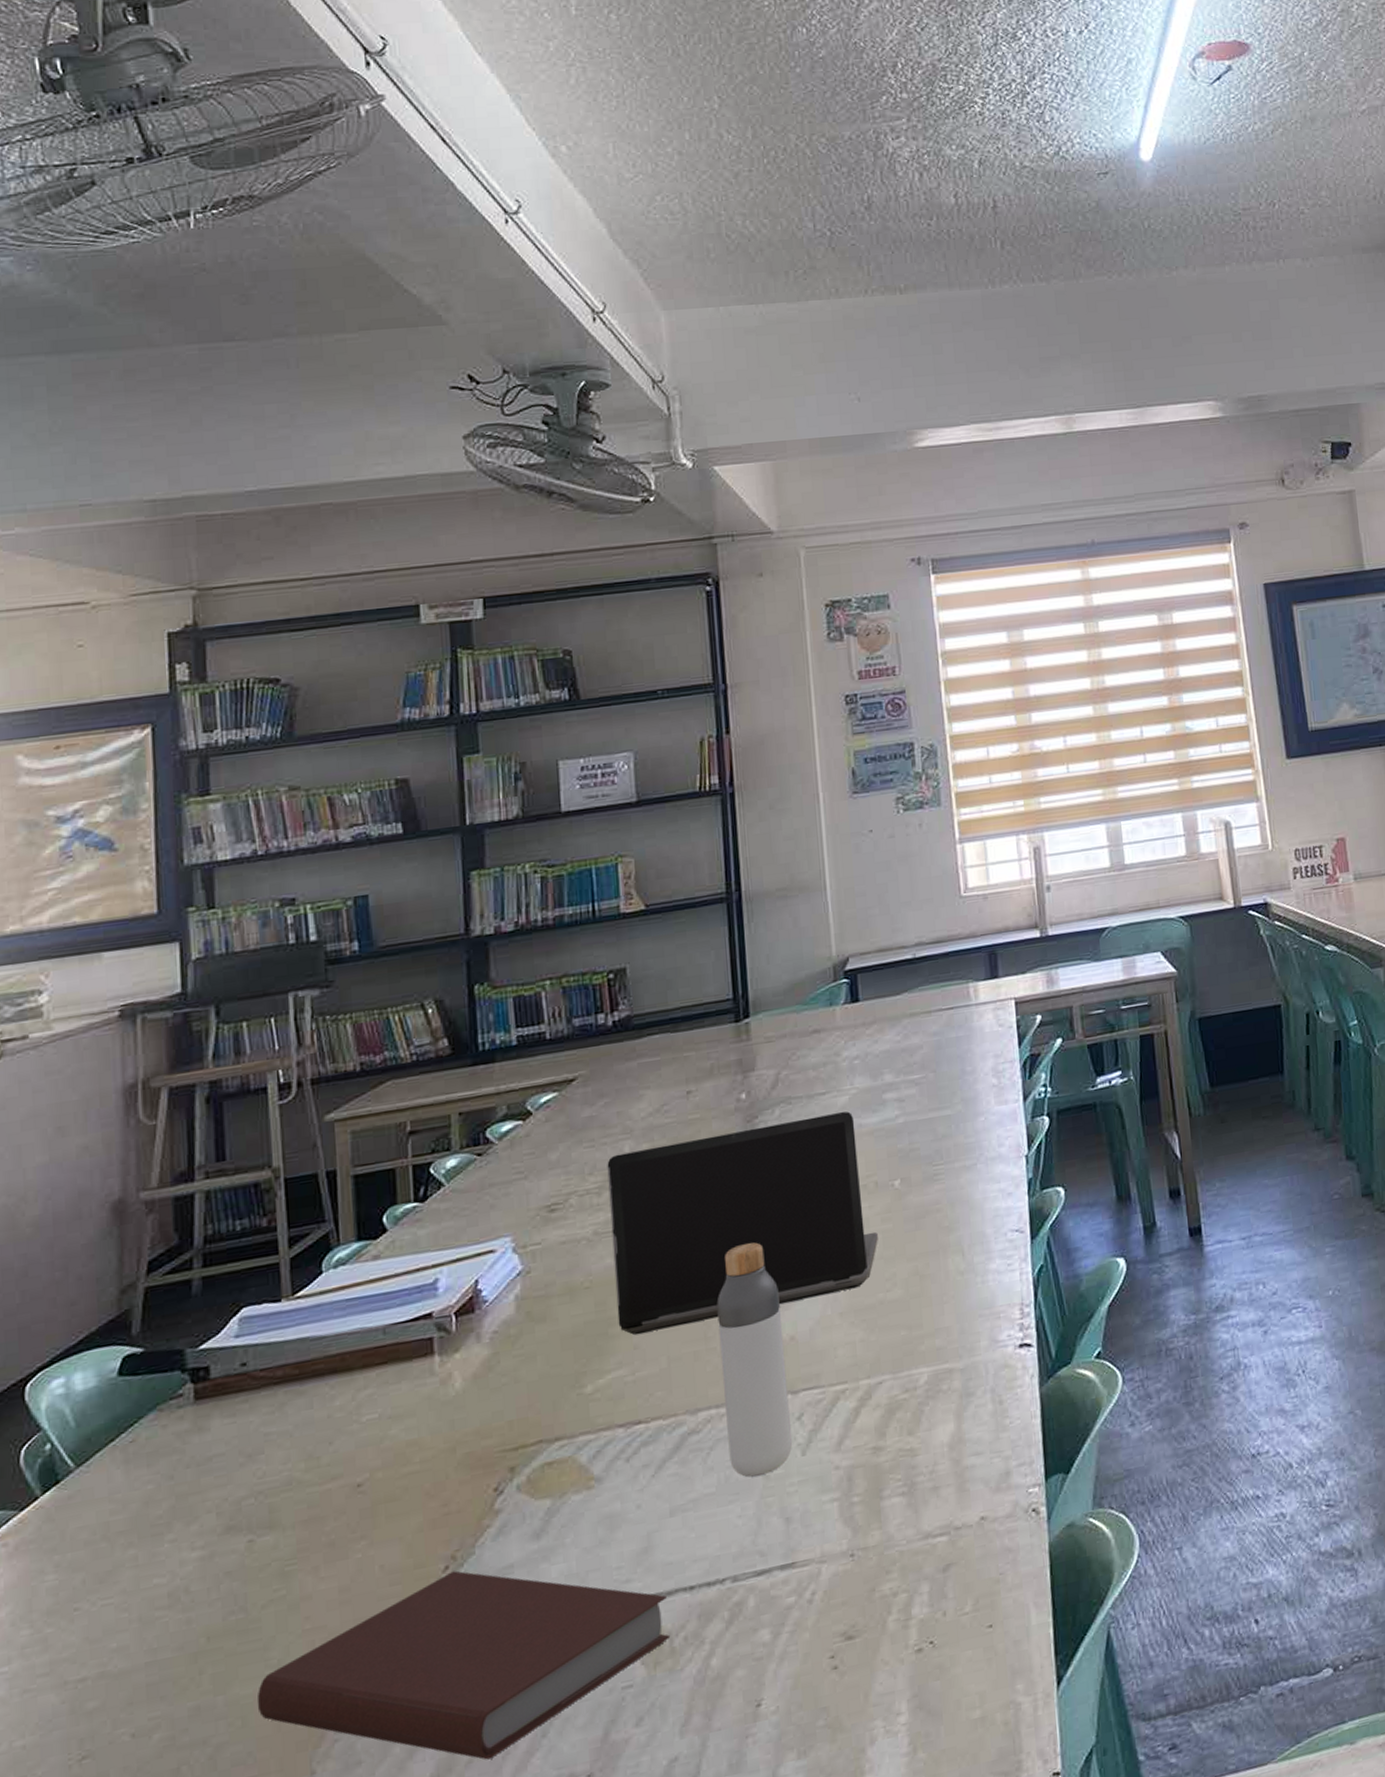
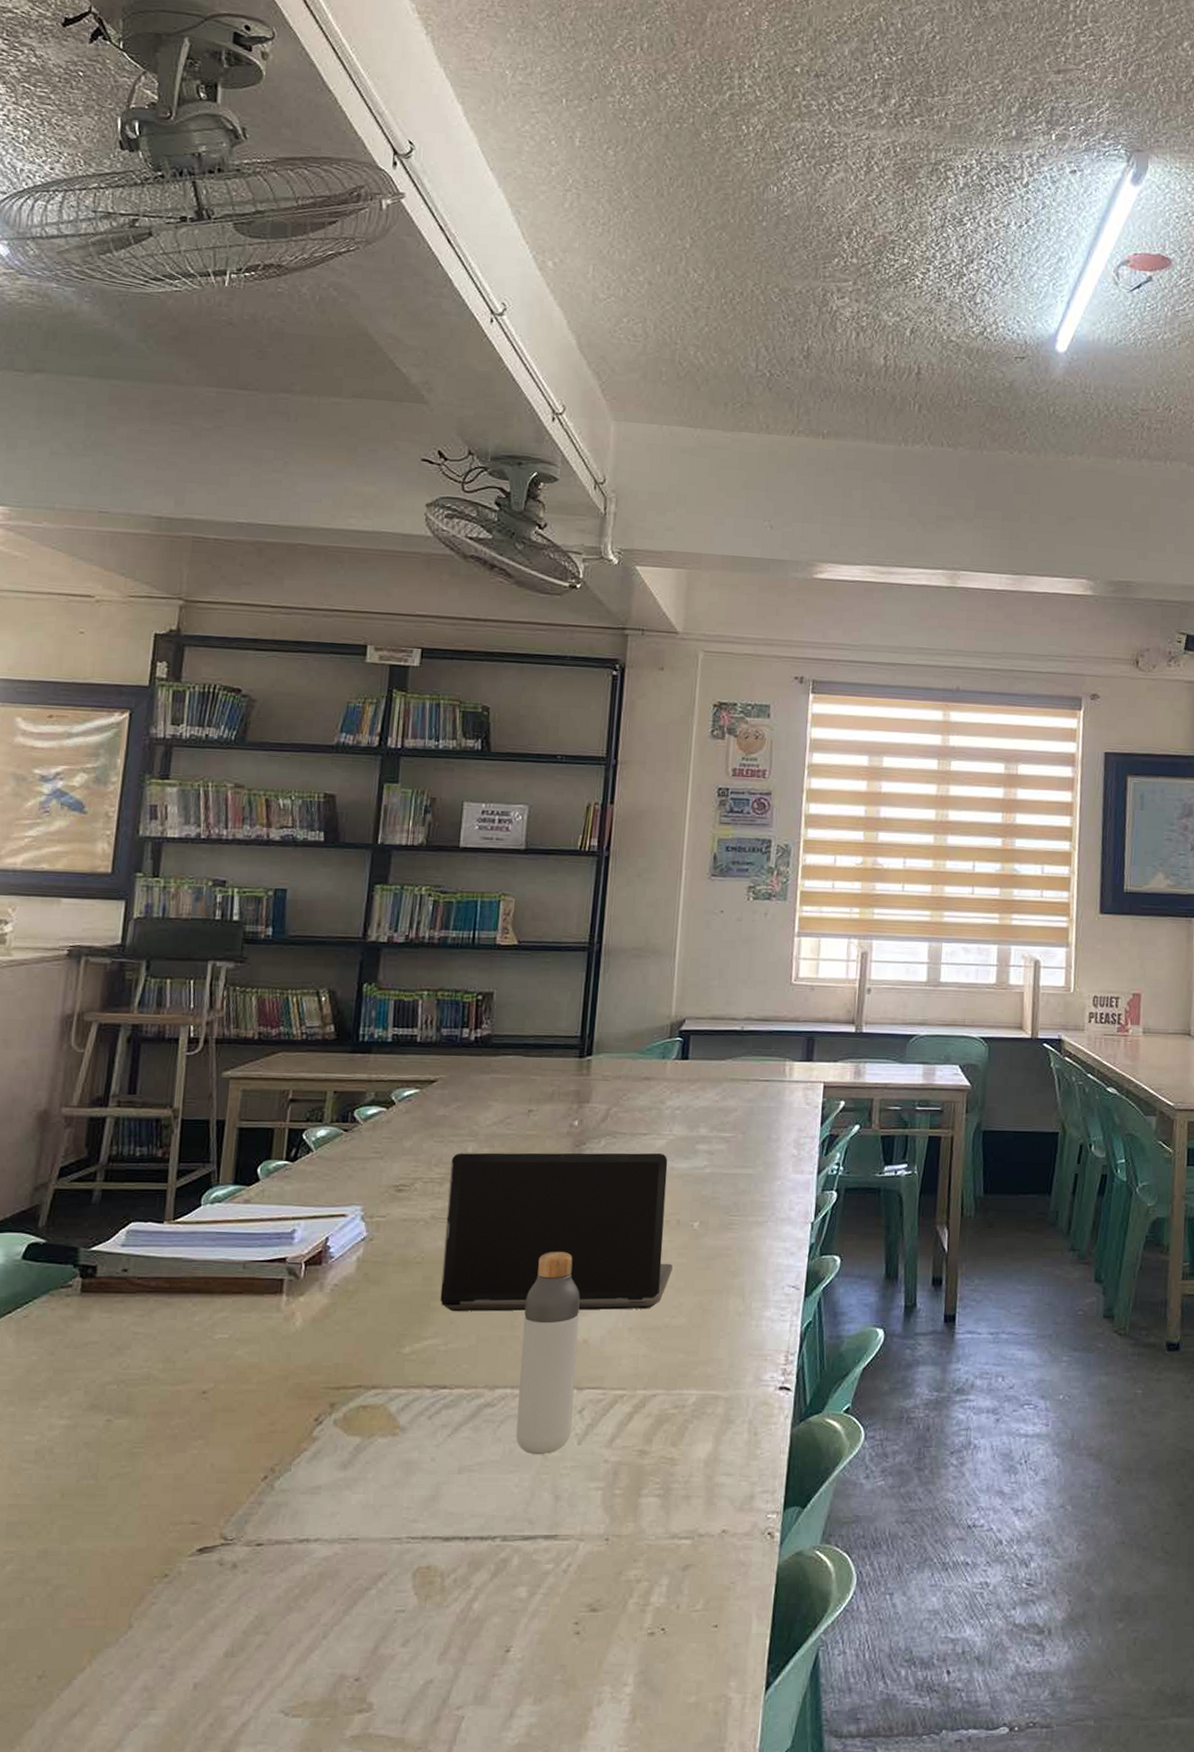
book: present [257,1571,671,1760] -> none [93,1481,445,1647]

